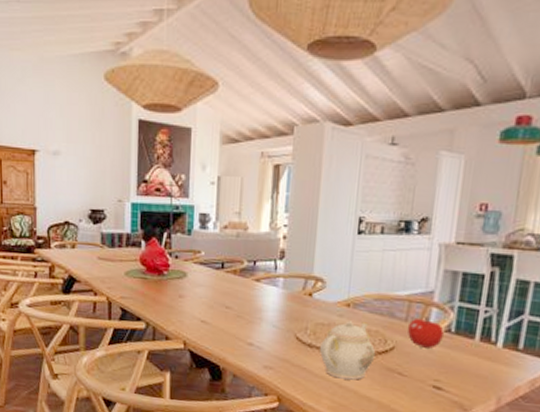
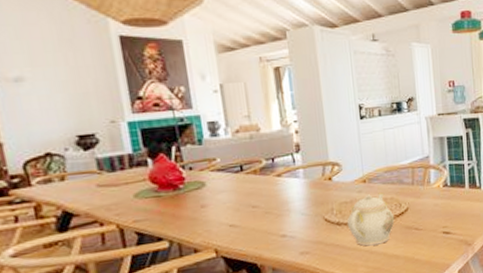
fruit: present [407,316,444,349] -> none [414,177,443,204]

